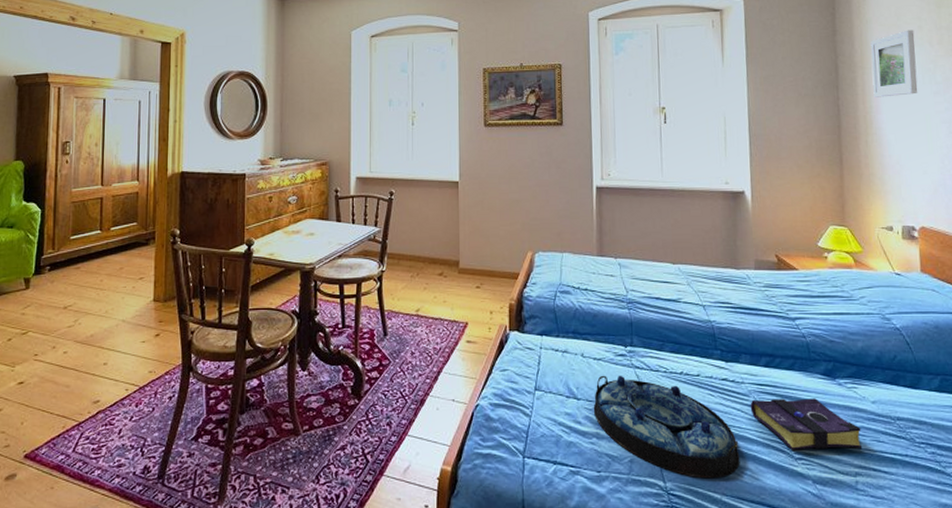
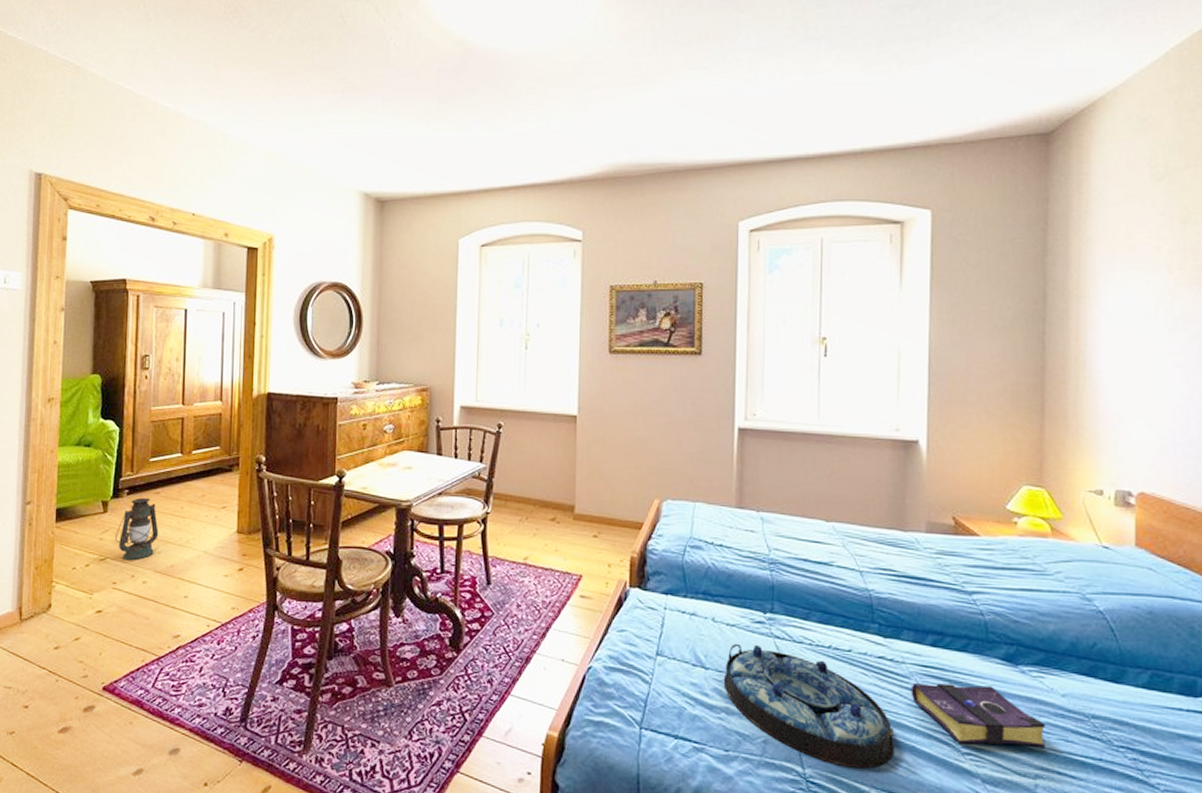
lantern: none [37,273,79,333] -> present [115,497,159,561]
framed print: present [871,30,918,97] -> none [1090,251,1149,333]

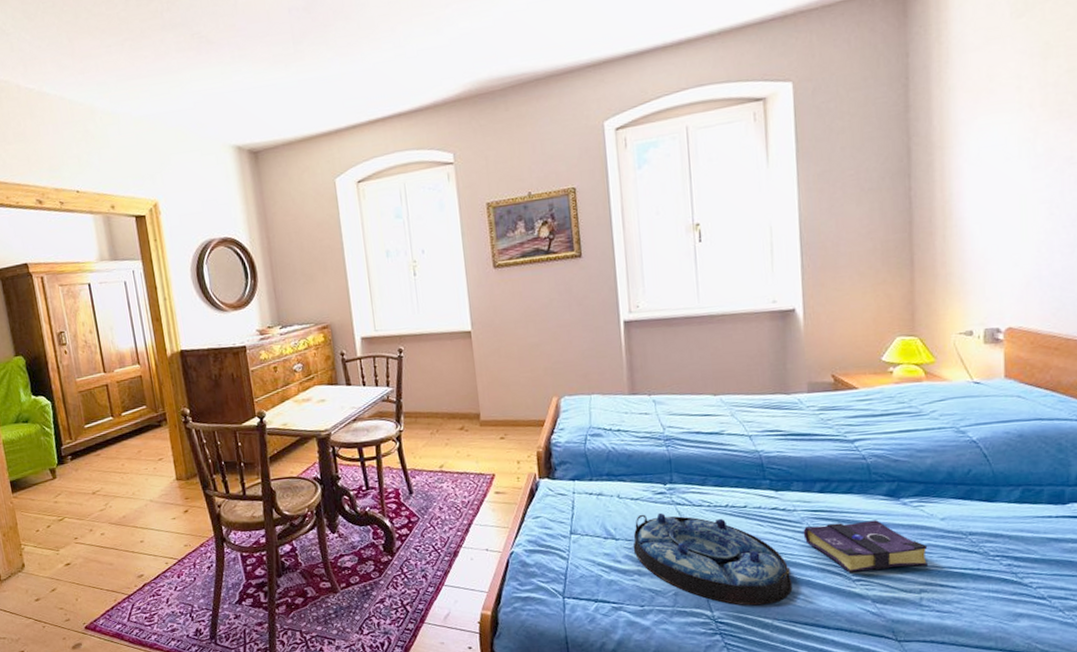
lantern: present [115,497,159,561] -> none [68,460,107,518]

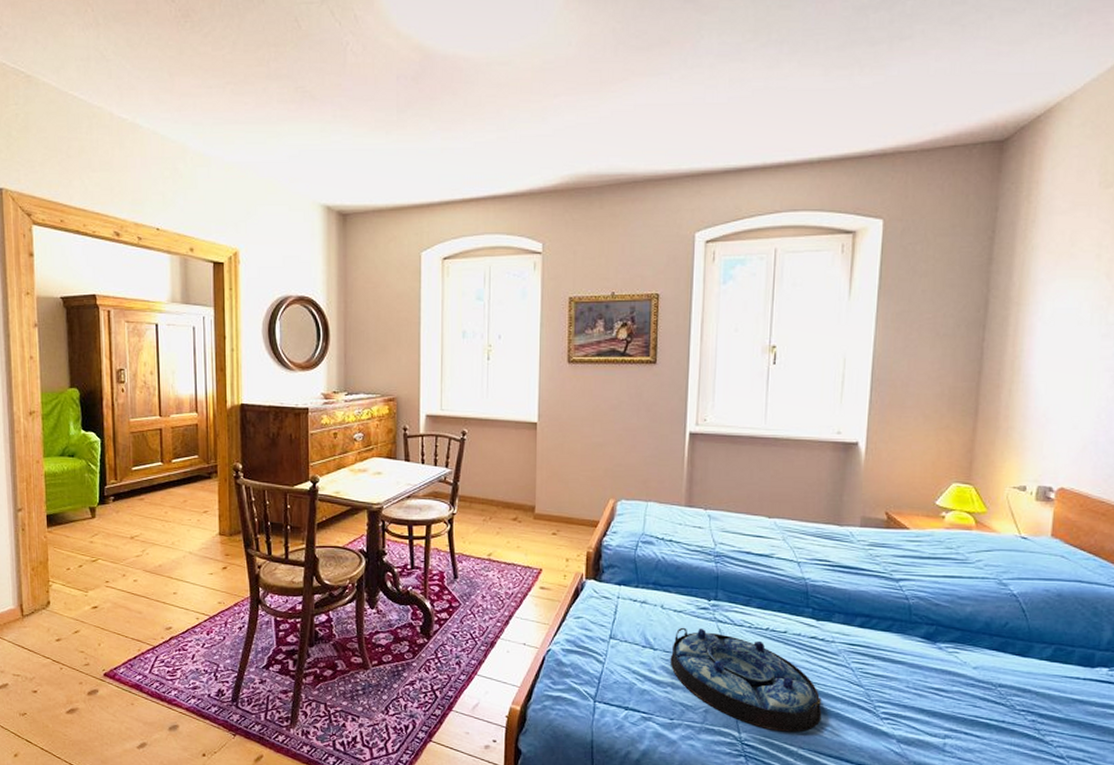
book: present [803,520,929,573] -> none [838,659,957,712]

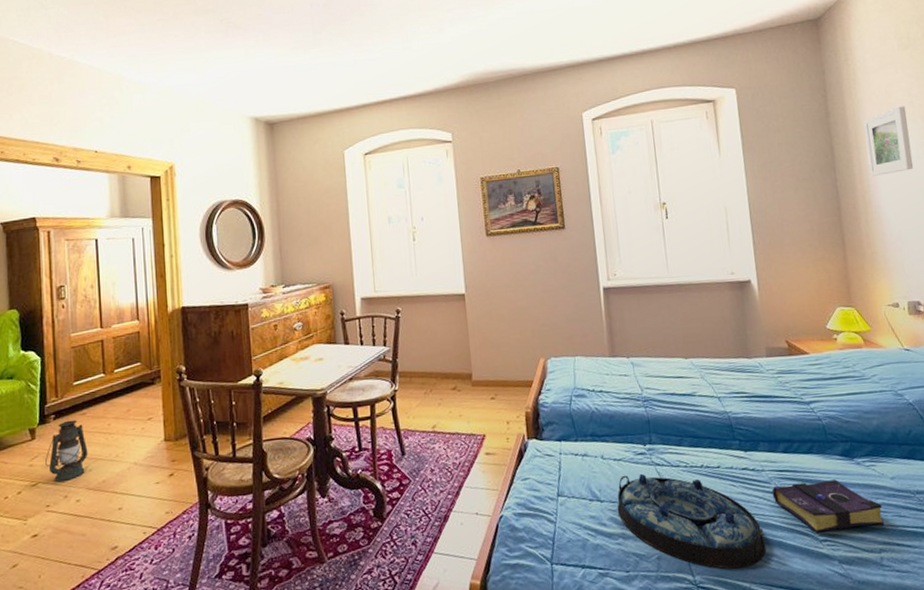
lantern: none [105,504,146,562] -> present [45,420,88,483]
book: none [838,659,957,712] -> present [771,479,885,533]
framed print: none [1027,259,1090,340] -> present [864,106,914,176]

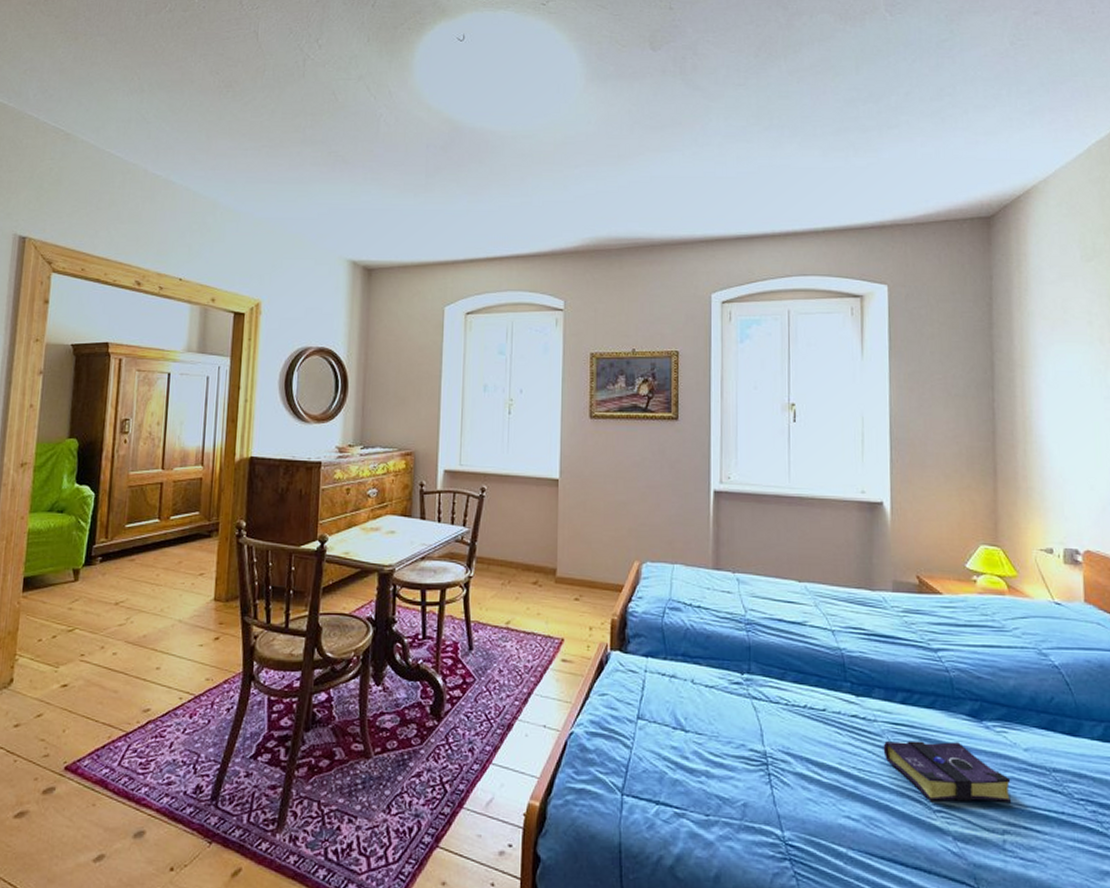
lantern: present [45,420,88,483] -> none [85,565,132,631]
serving tray: present [617,473,766,569] -> none [703,705,870,830]
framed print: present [864,106,914,176] -> none [1032,325,1086,401]

